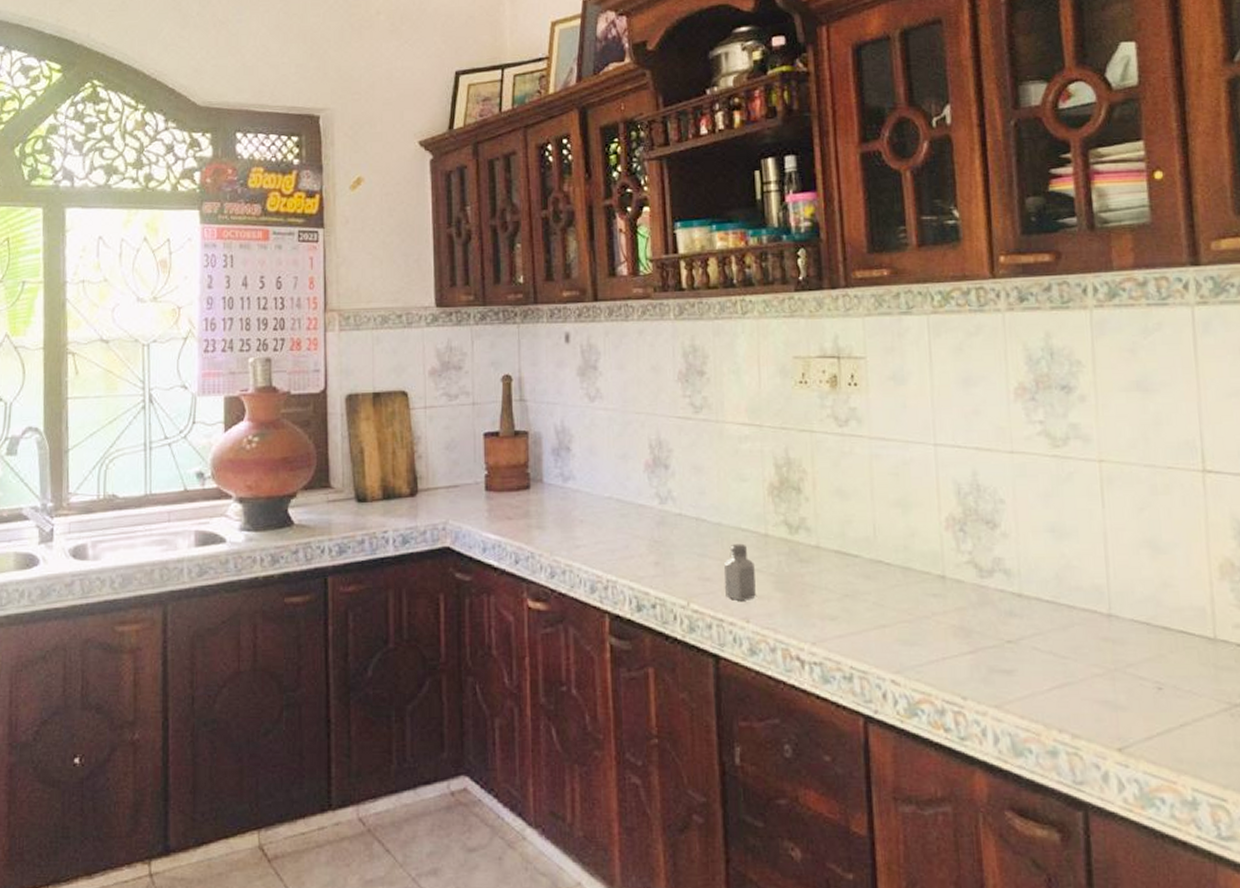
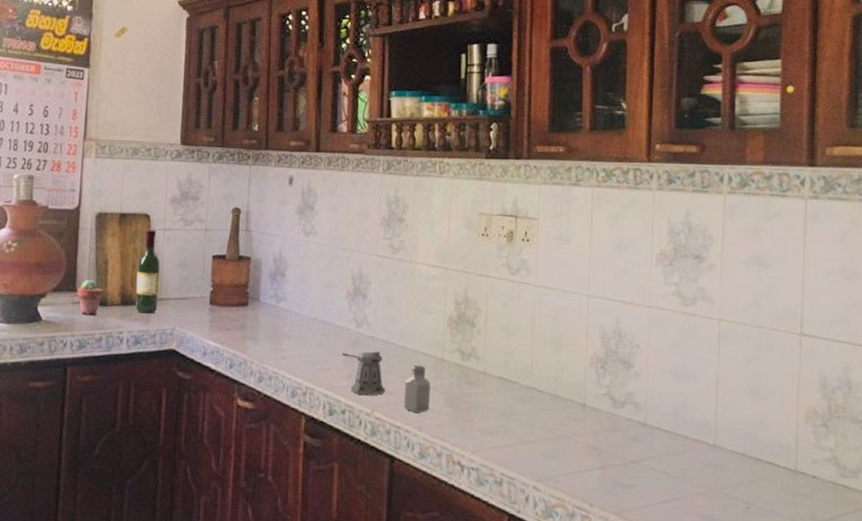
potted succulent: none [331,472,361,514] -> present [77,279,104,315]
wine bottle: none [398,408,426,507] -> present [135,229,160,314]
pepper shaker: none [645,531,702,585] -> present [341,351,386,396]

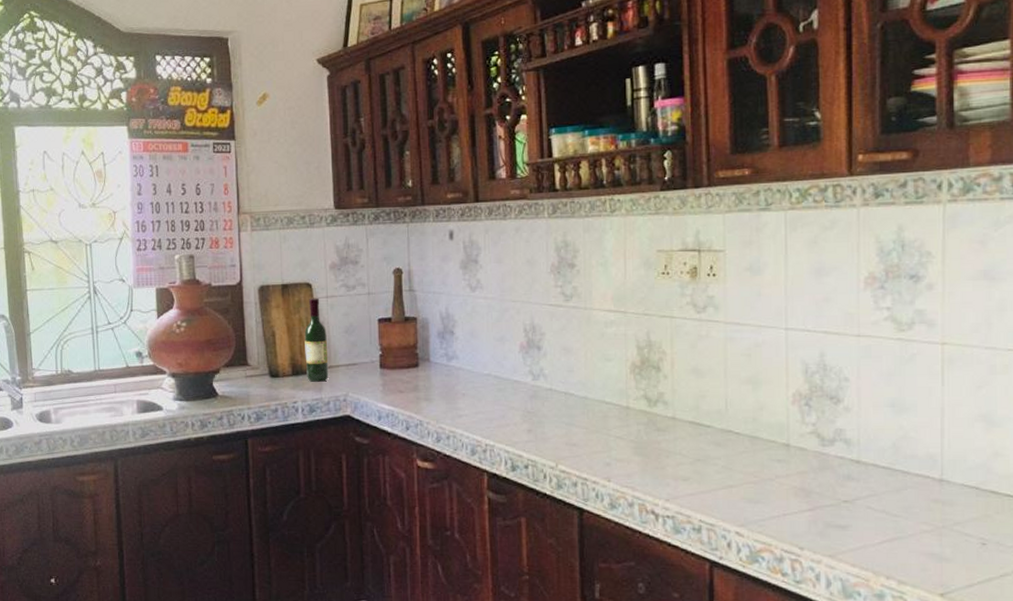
potted succulent: present [77,279,104,315] -> none [249,352,274,387]
pepper shaker: present [341,351,386,396] -> none [520,404,569,449]
saltshaker: present [404,365,431,413] -> none [589,414,617,463]

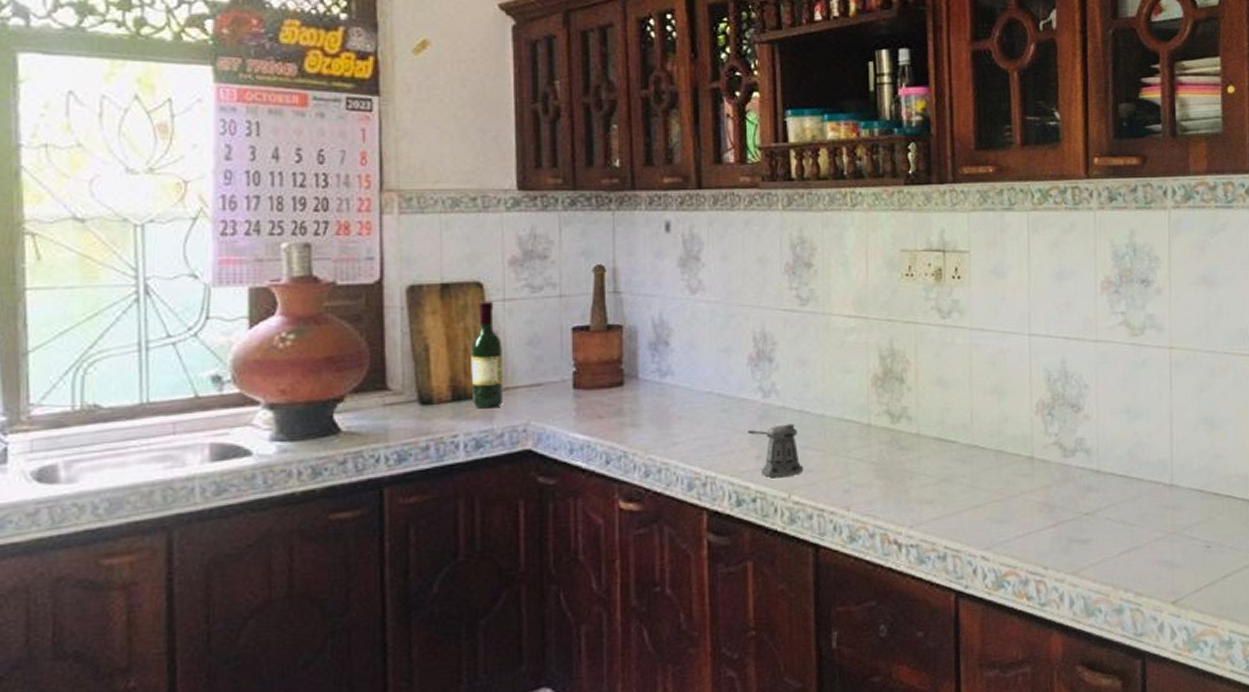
pepper shaker: none [520,404,569,449] -> present [747,424,804,478]

